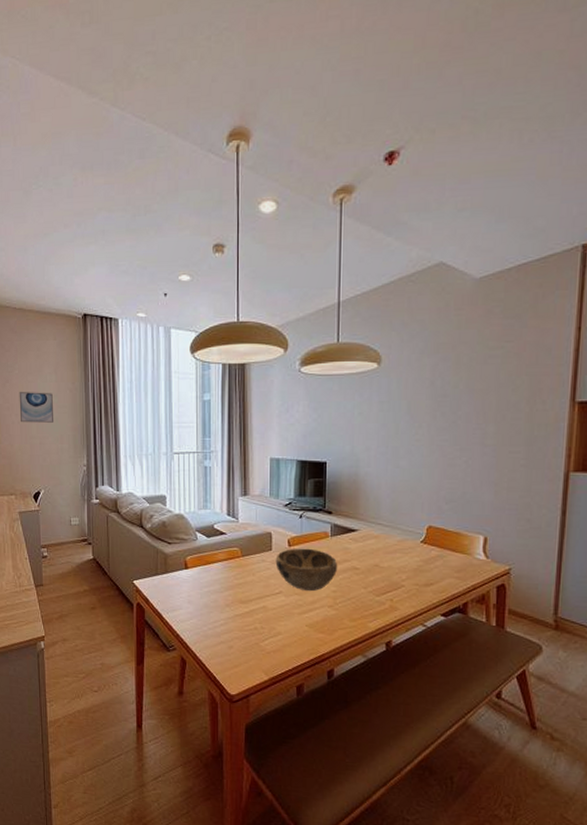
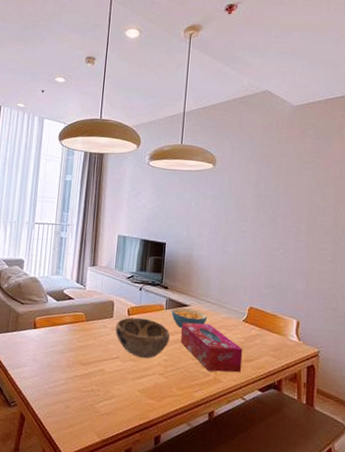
cereal bowl: none [337,533,380,556] -> present [171,307,208,329]
tissue box: none [349,548,422,600] -> present [180,322,243,373]

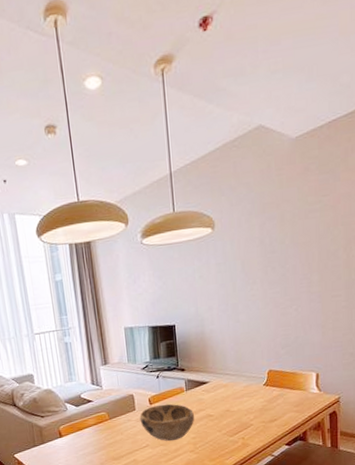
cereal bowl: present [171,307,208,329] -> none [192,384,229,406]
tissue box: present [180,322,243,373] -> none [204,395,268,438]

